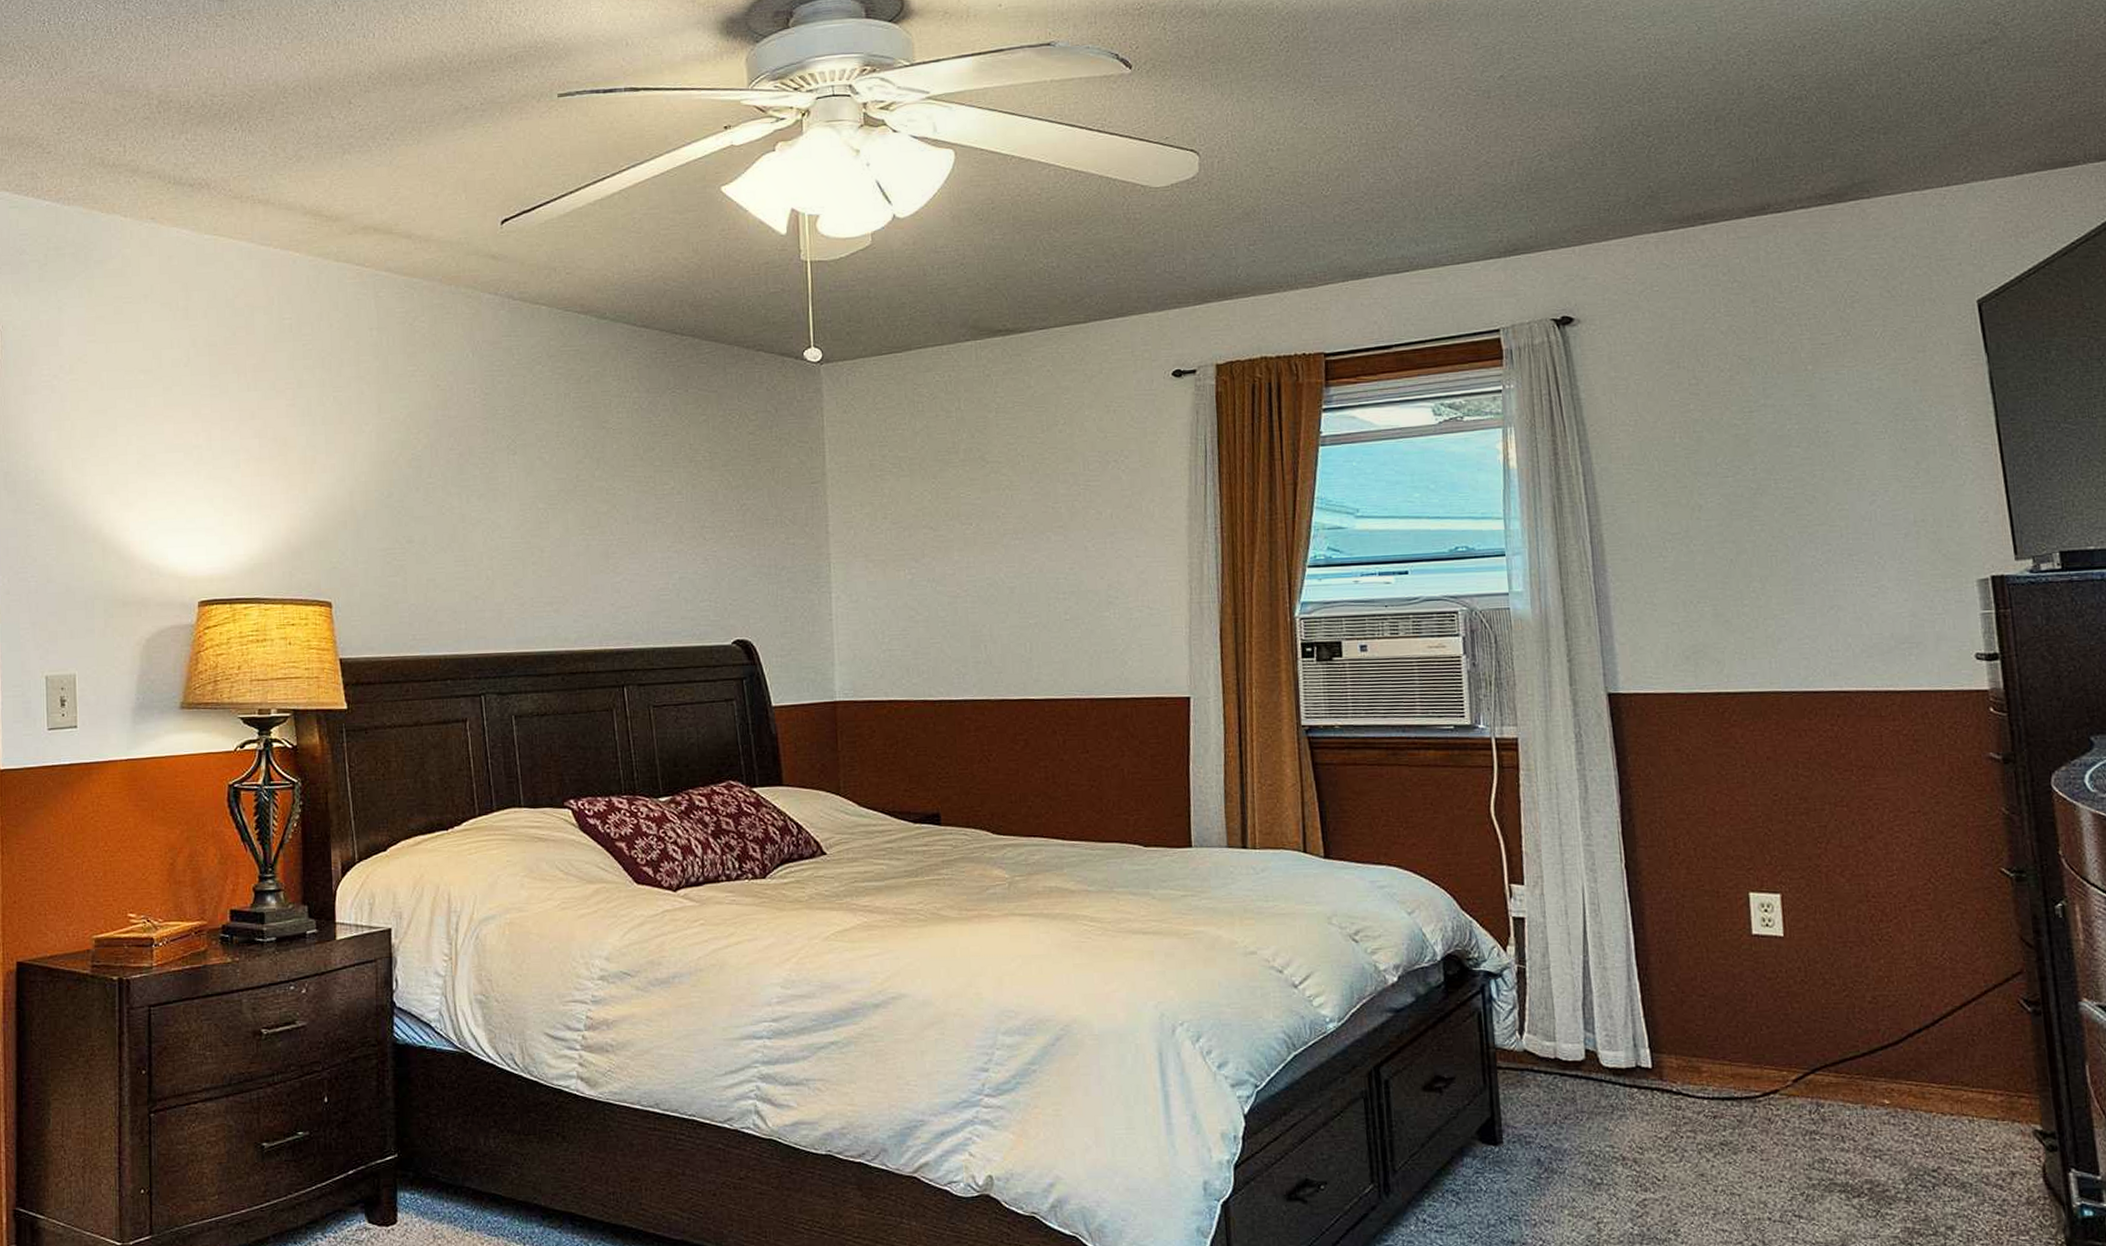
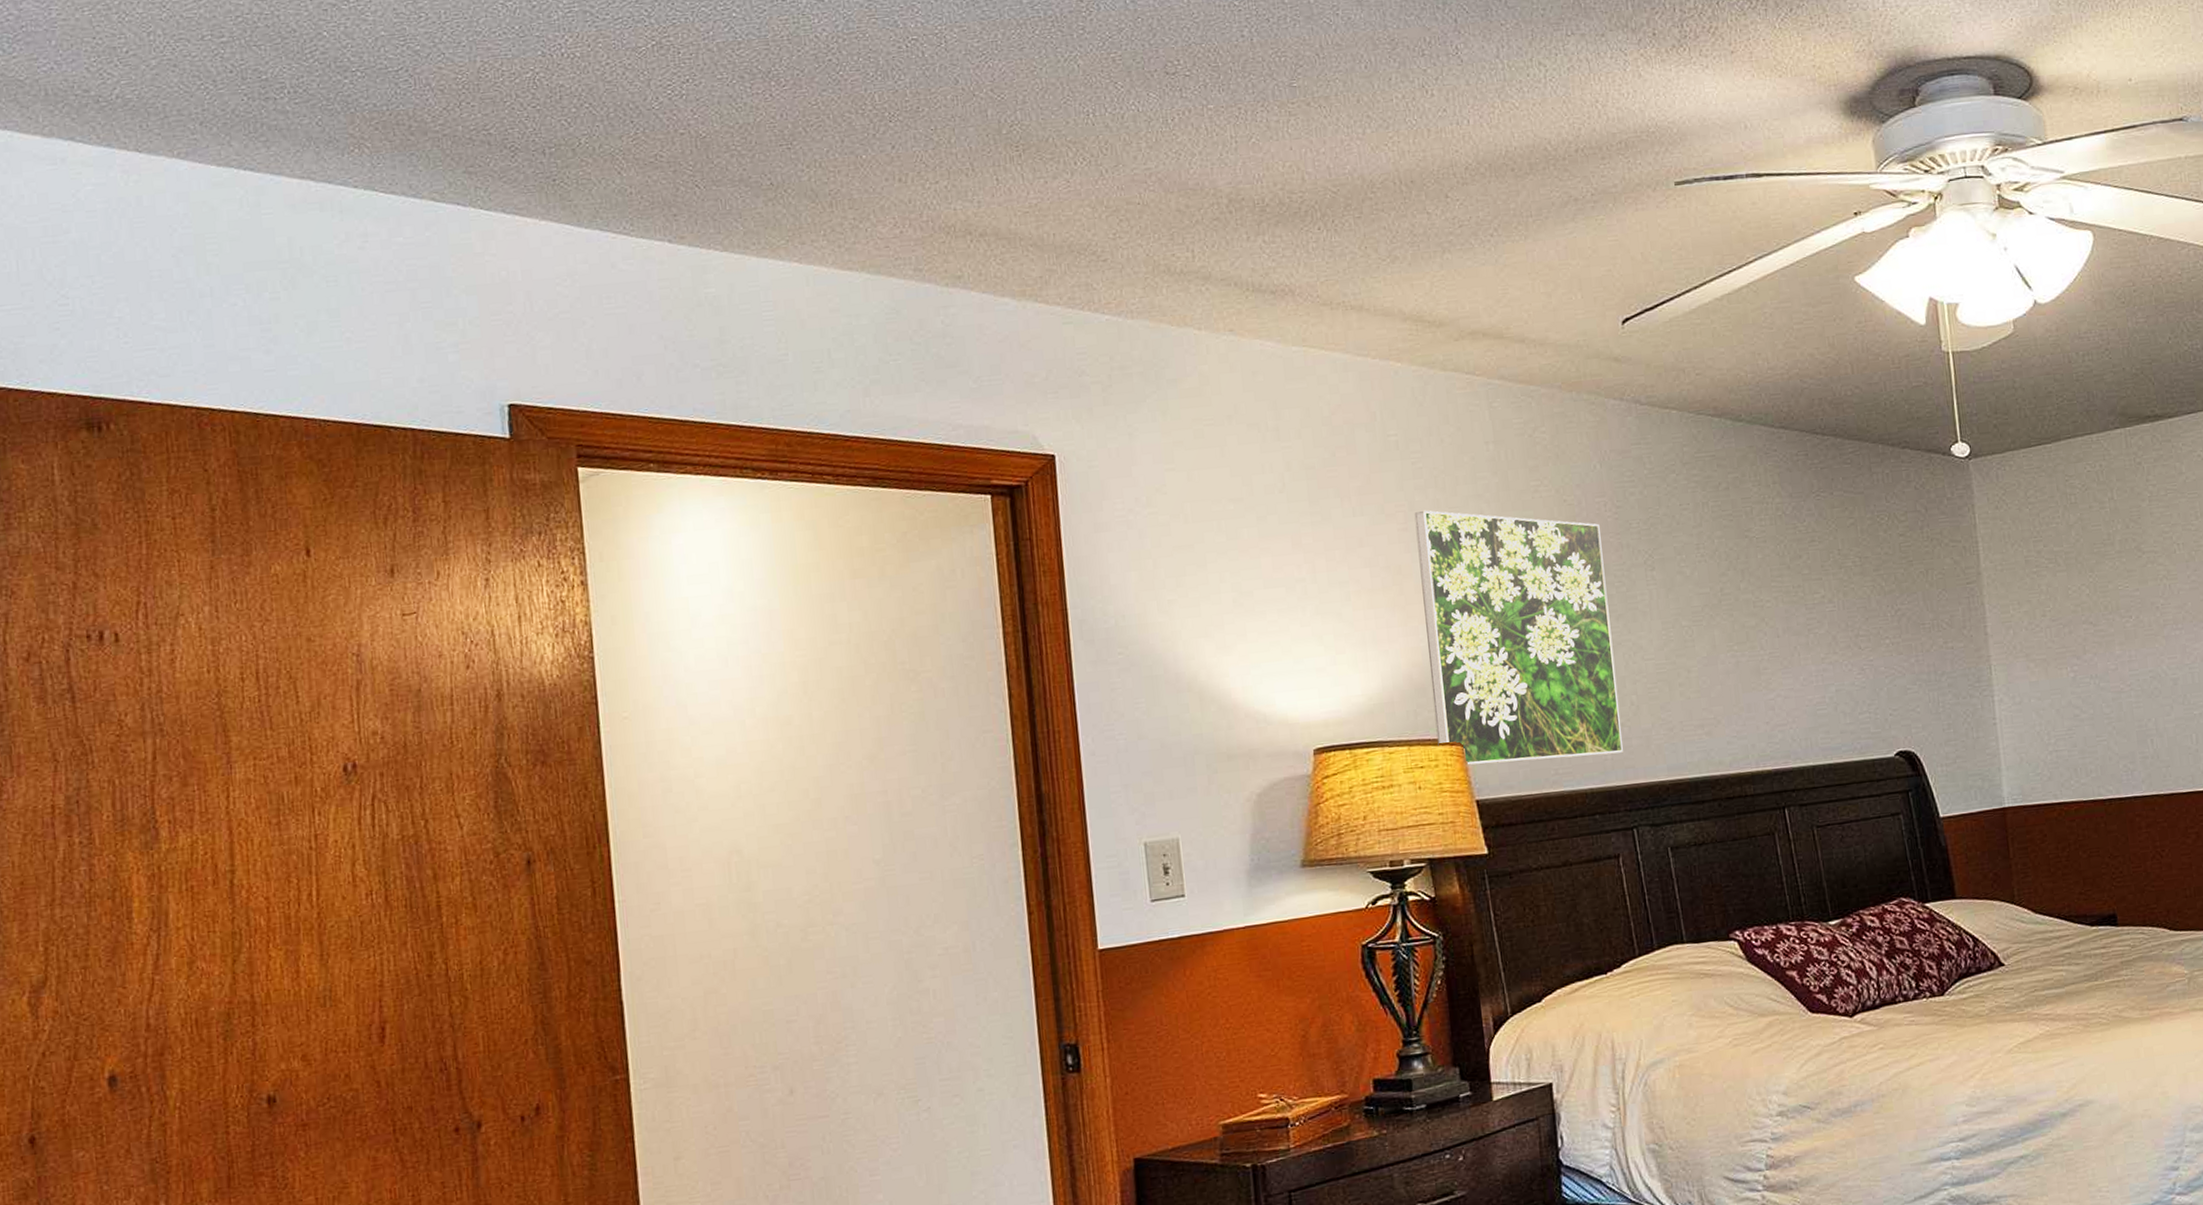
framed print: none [302,388,476,626] -> present [1414,510,1623,765]

